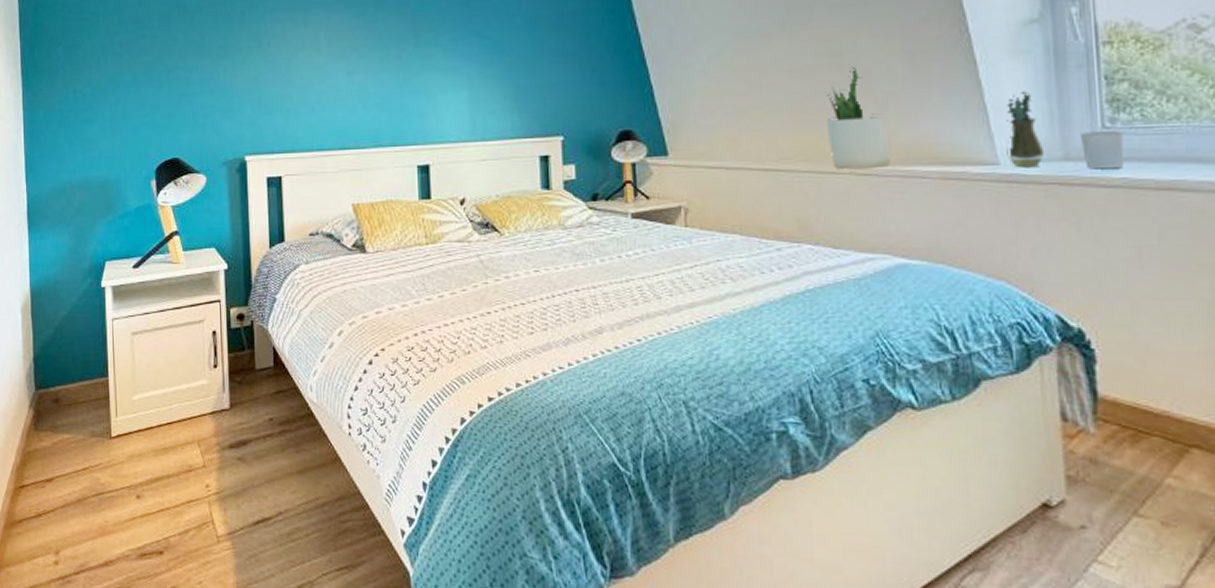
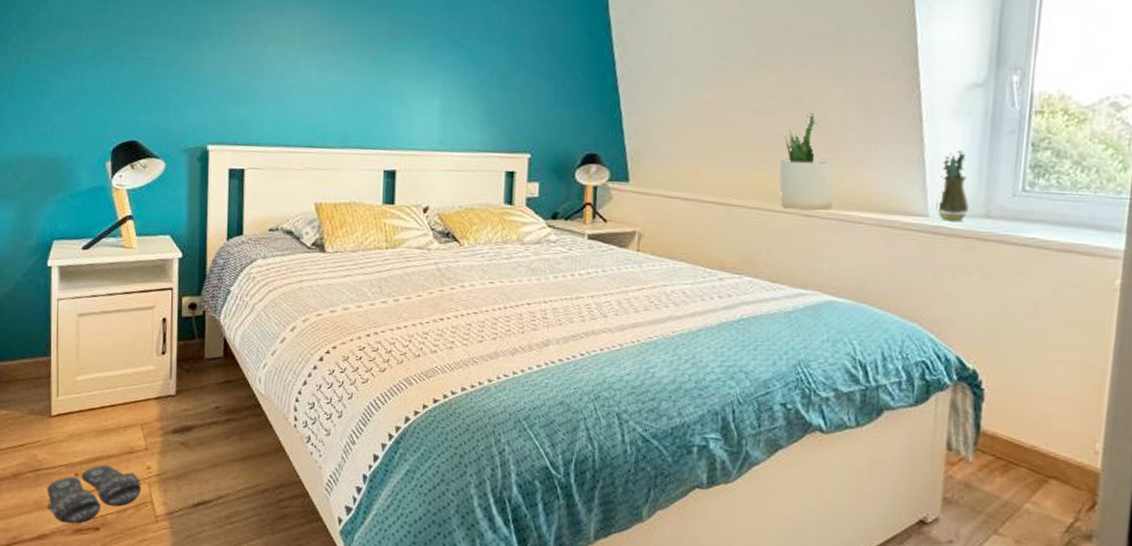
slippers: none [111,484,202,548] -> present [46,464,142,523]
candle holder: present [1079,131,1124,170] -> none [1002,193,1039,230]

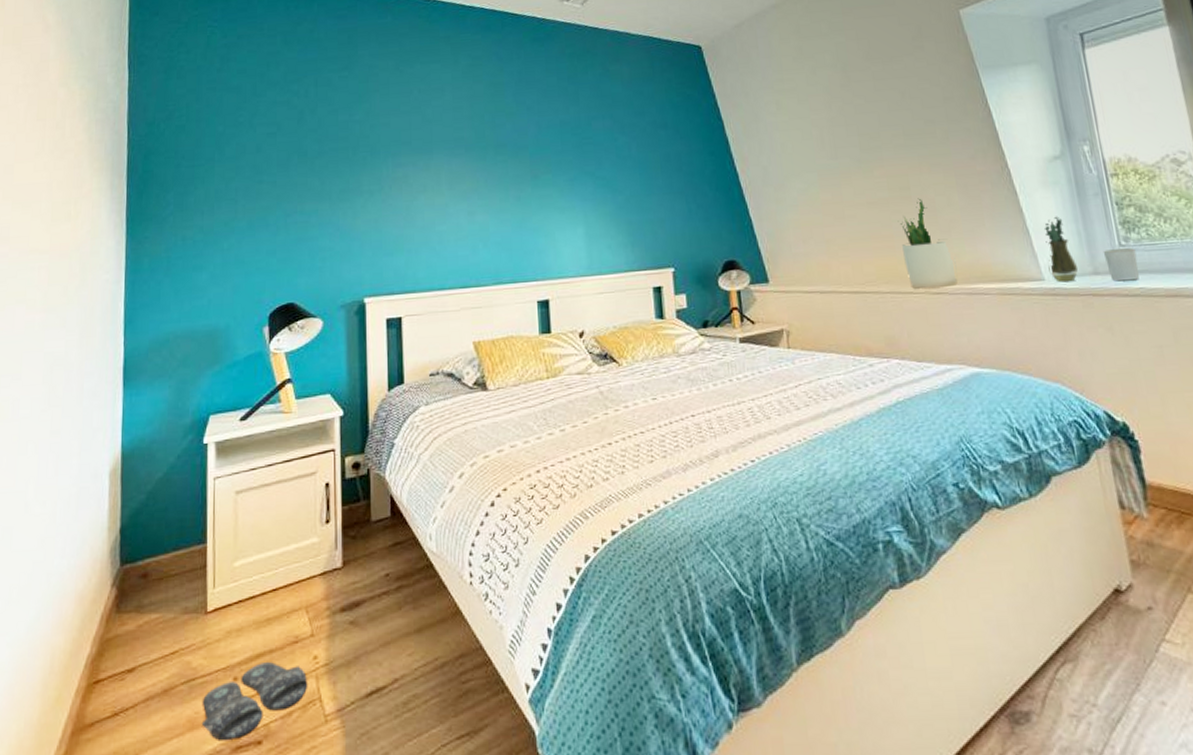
candle holder: none [1002,193,1039,230] -> present [1103,248,1139,282]

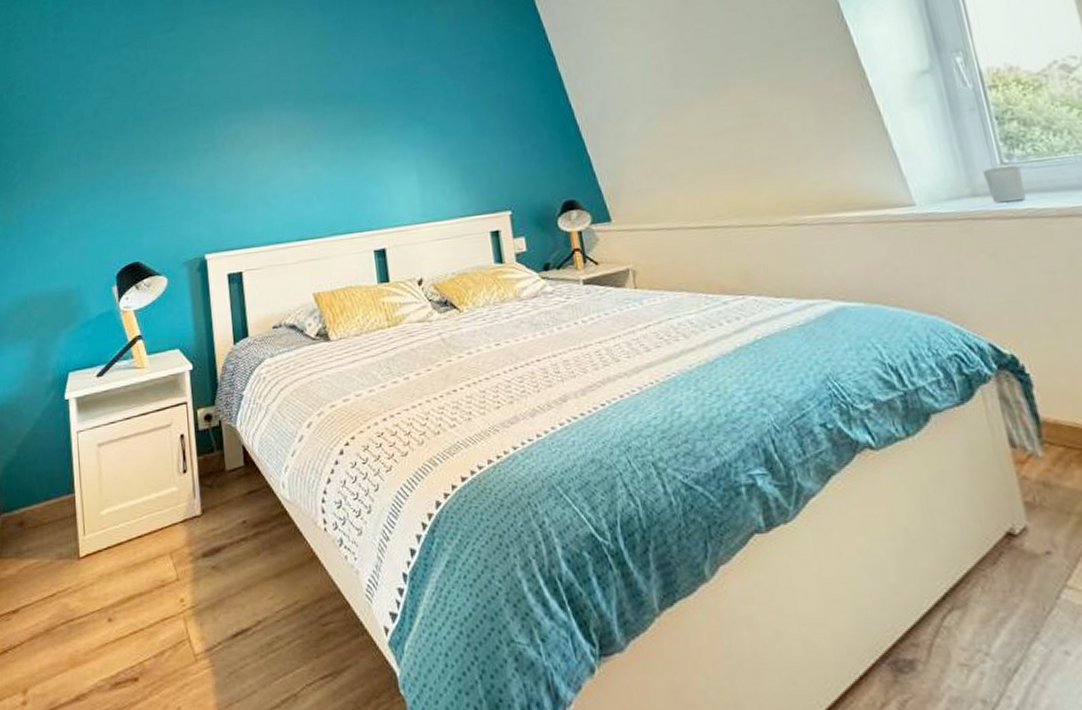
slippers: present [201,661,308,740] -> none [82,603,177,676]
planter: present [897,198,958,290] -> none [748,124,817,222]
vase: present [1045,216,1078,283] -> none [914,135,954,207]

